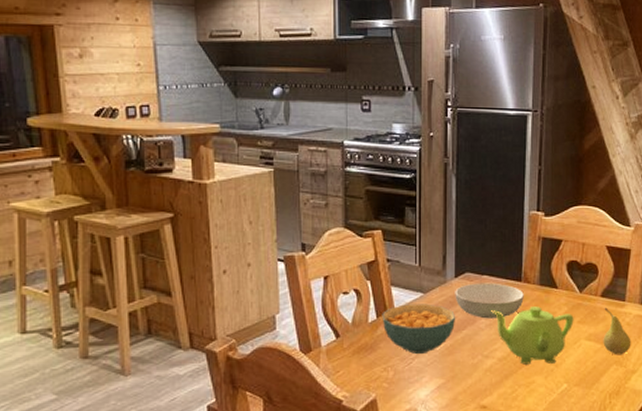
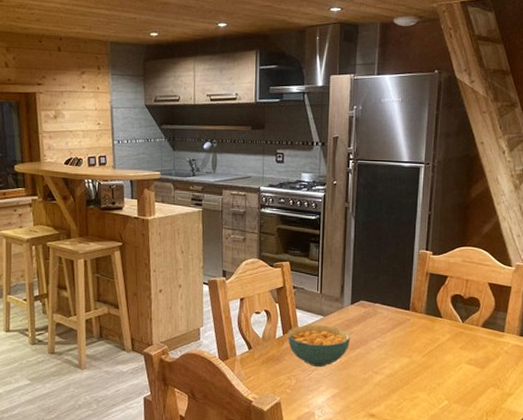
serving bowl: present [455,282,524,319] -> none [350,310,411,341]
teapot: present [491,306,574,365] -> none [382,332,456,382]
fruit: present [603,307,631,355] -> none [482,336,509,379]

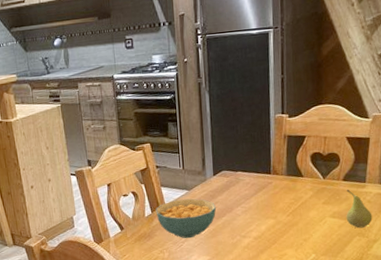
fruit: none [482,336,509,379] -> present [346,189,373,228]

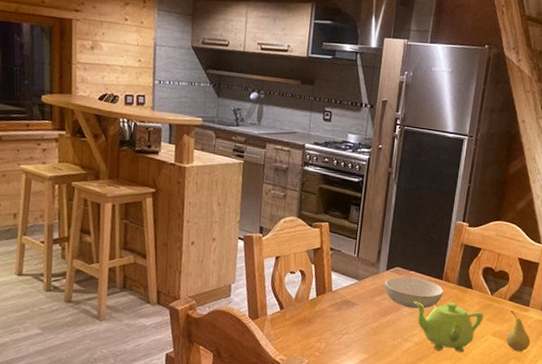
cereal bowl: present [155,198,217,239] -> none [320,288,384,332]
serving bowl: none [214,177,274,207] -> present [384,276,443,309]
teapot: none [246,193,319,241] -> present [414,301,484,352]

